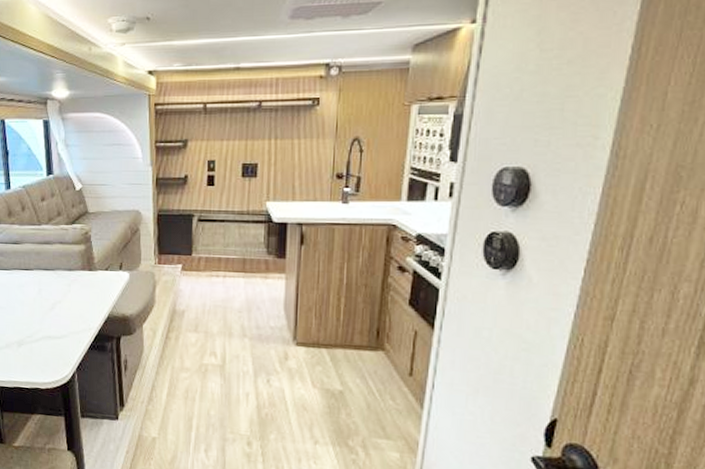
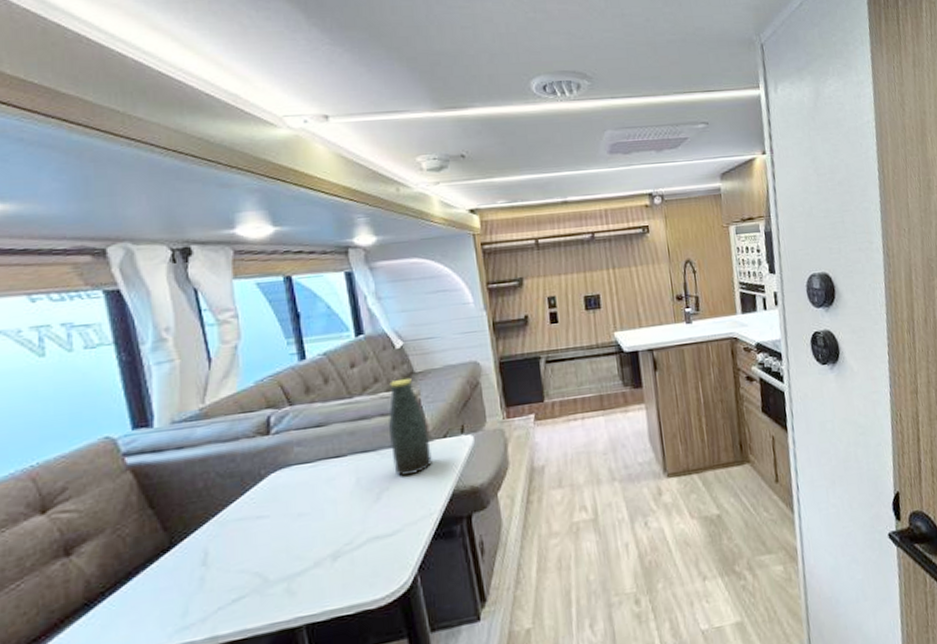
bottle: none [64,216,95,296] -> present [387,378,432,477]

